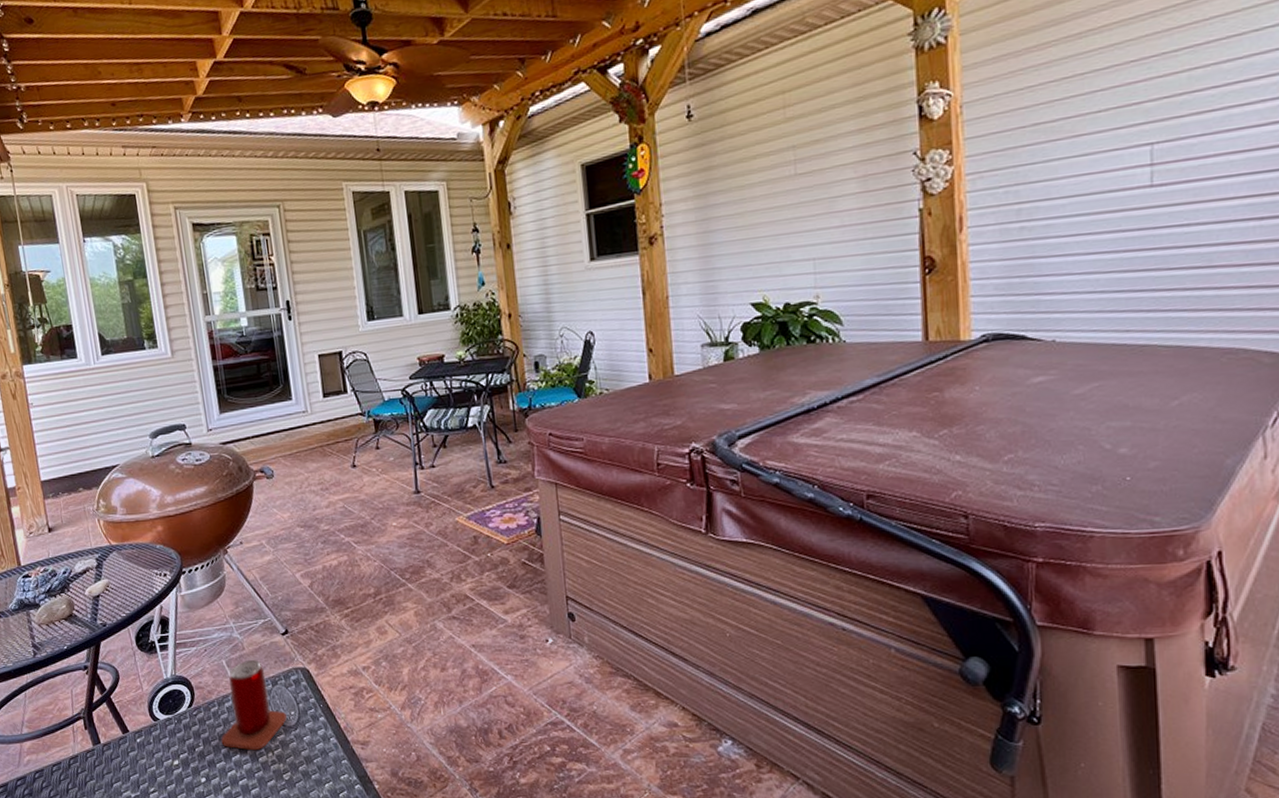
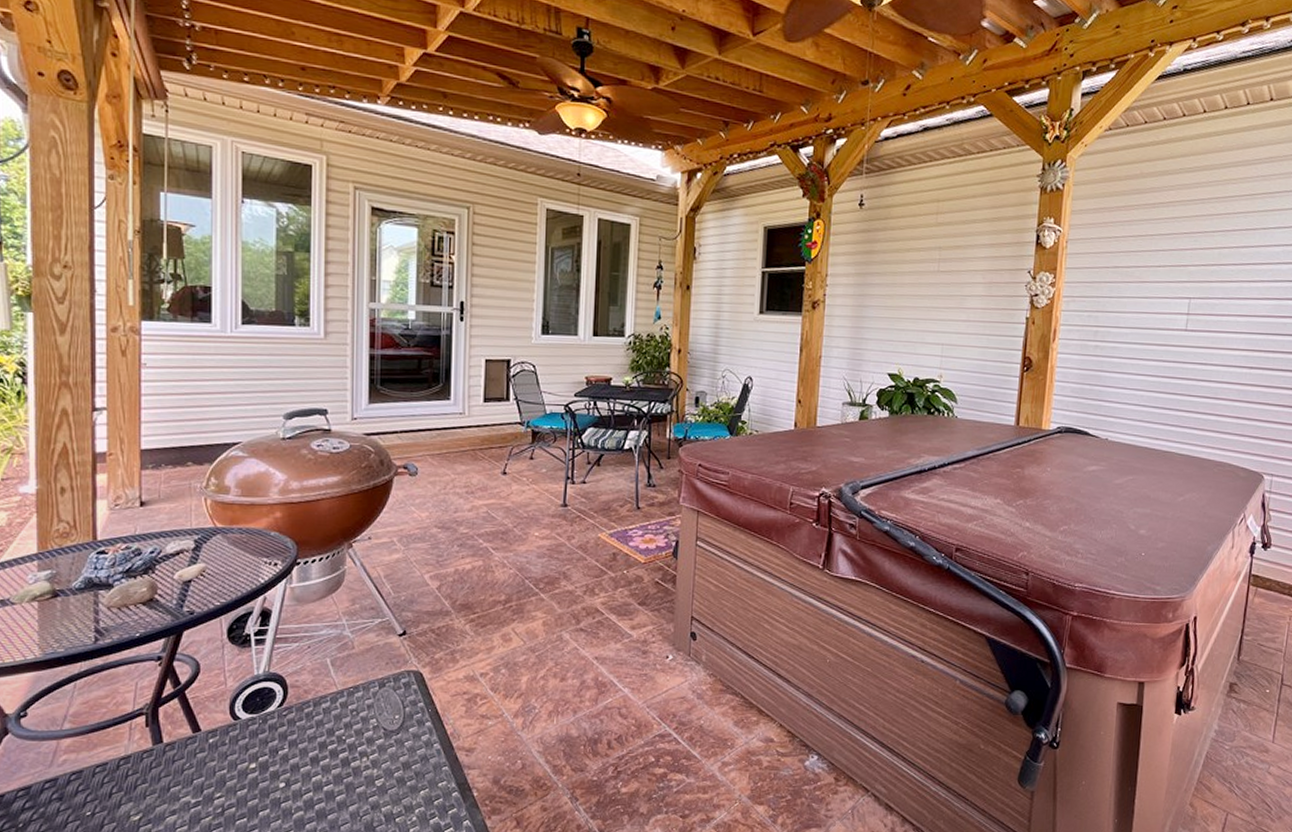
beer can: present [221,659,287,751] -> none [310,659,389,755]

